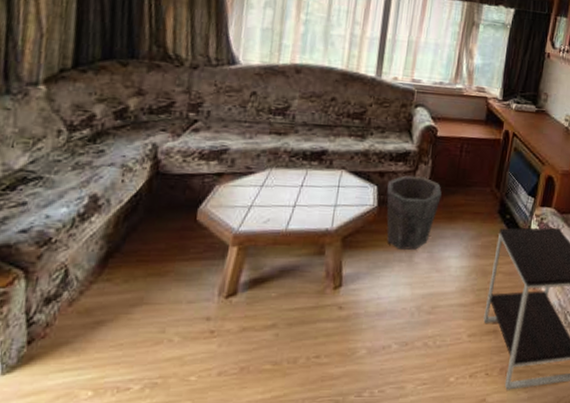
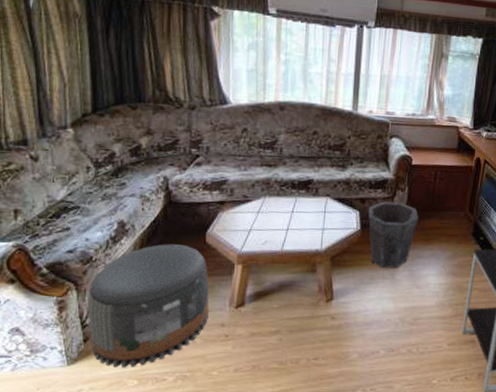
pouf: none [36,222,196,376] -> present [87,244,209,368]

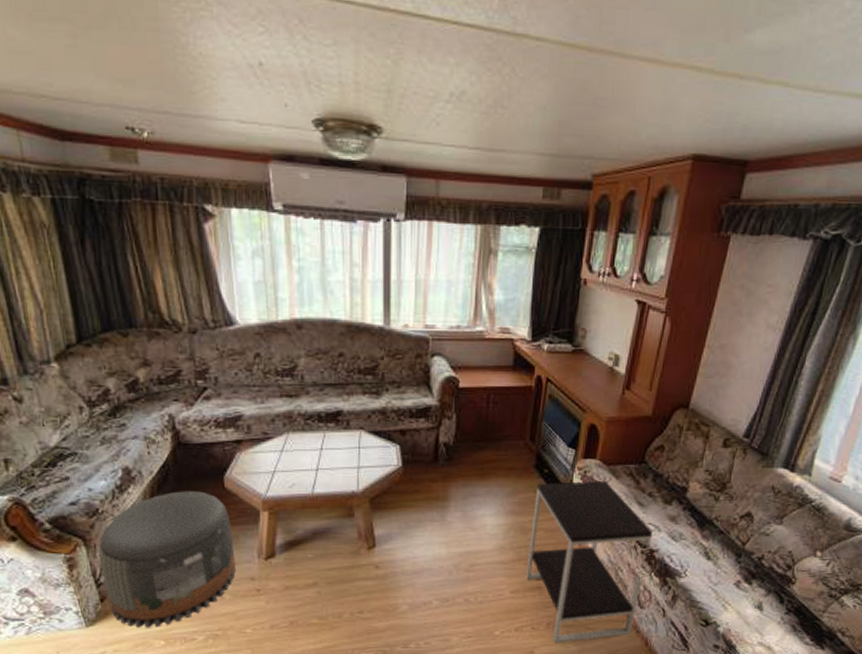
waste bin: present [368,201,419,268] -> none [411,432,470,509]

